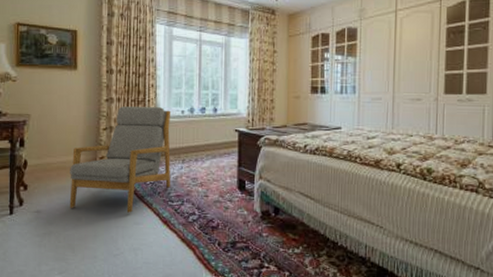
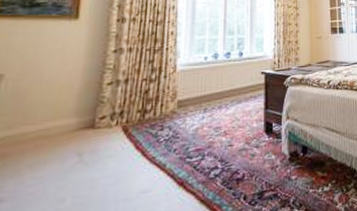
armchair: present [69,106,171,213] -> none [49,55,193,188]

